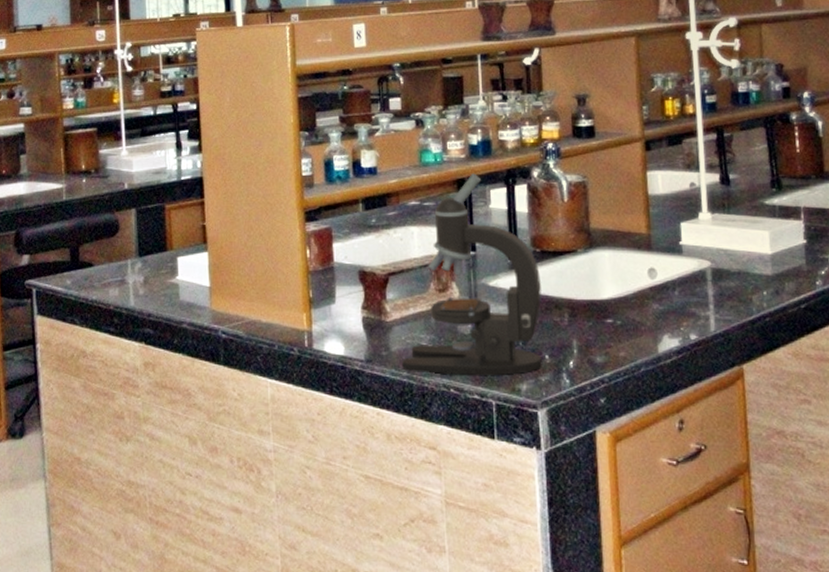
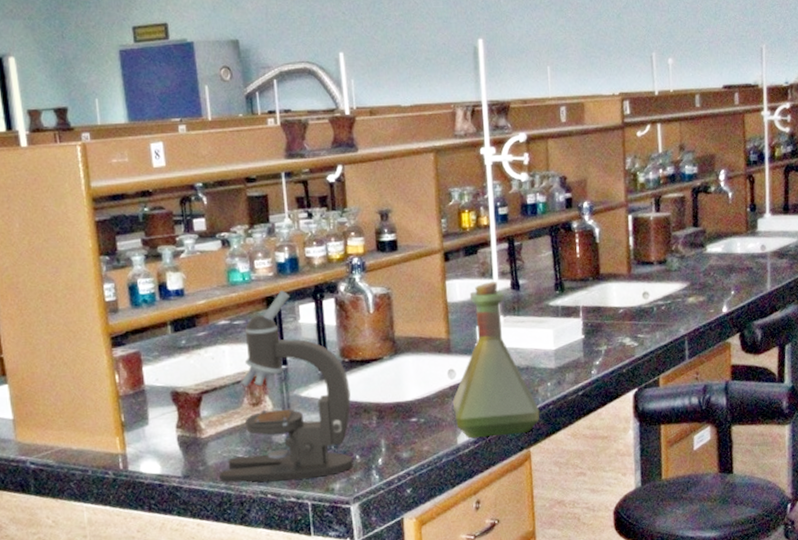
flask: none [652,175,755,348] -> present [452,282,540,439]

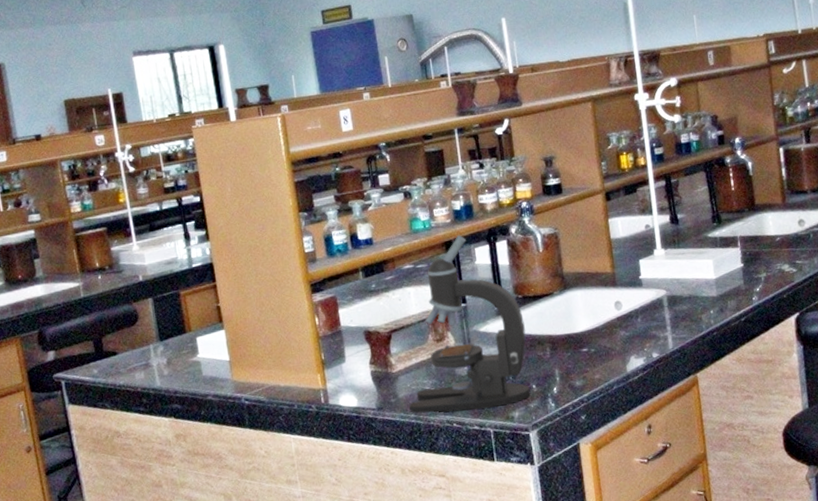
flask: present [452,282,540,439] -> none [620,217,705,366]

